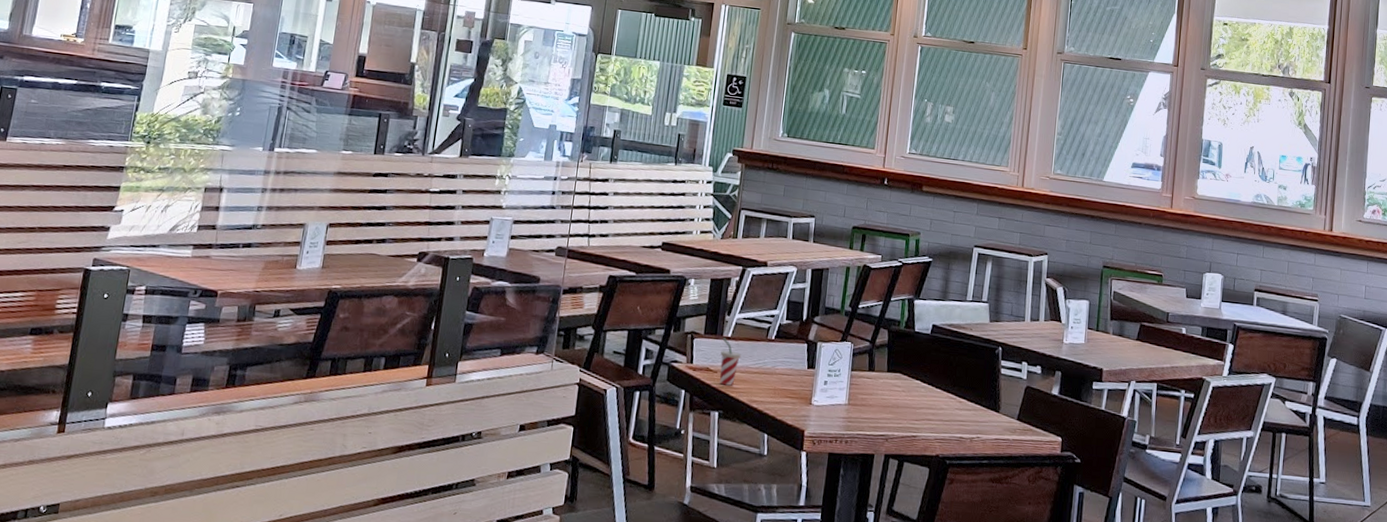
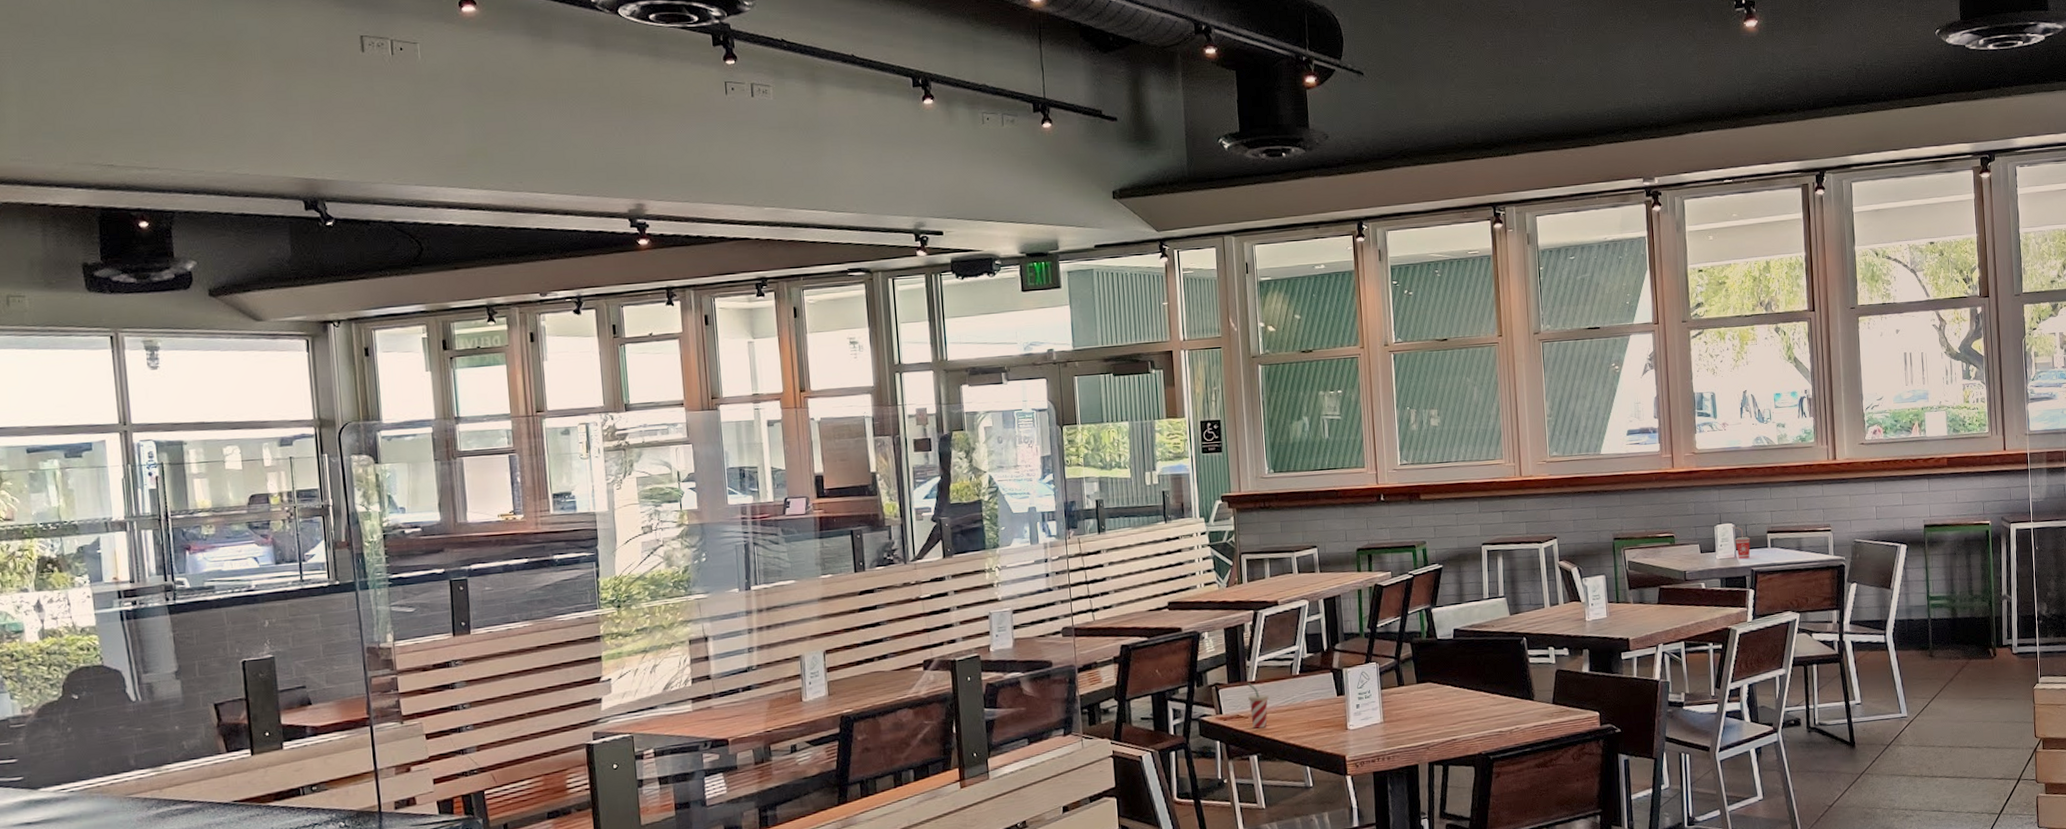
beverage cup: none [1220,278,1238,312] -> present [1731,526,1751,559]

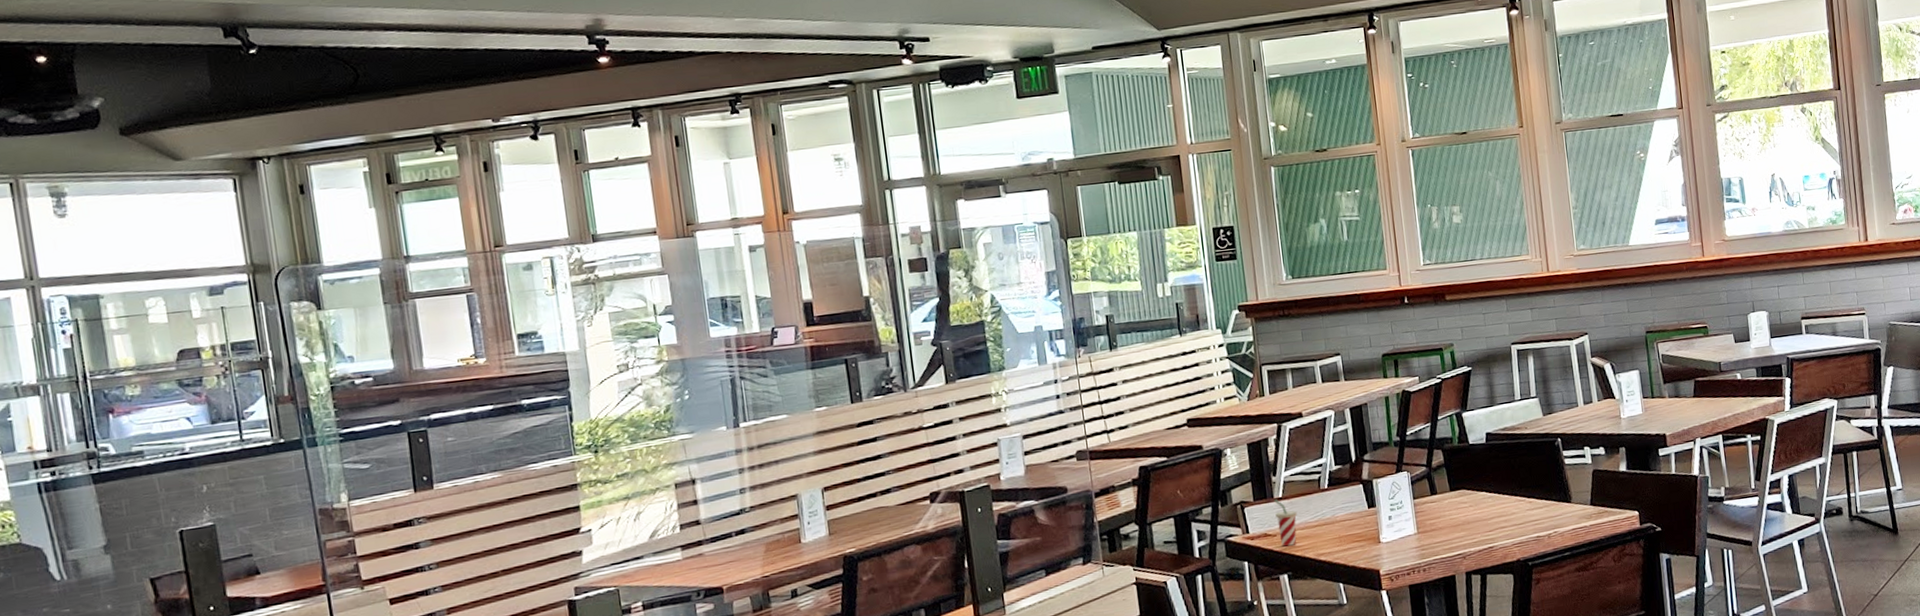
beverage cup: present [1731,526,1751,559] -> none [1765,314,1785,347]

